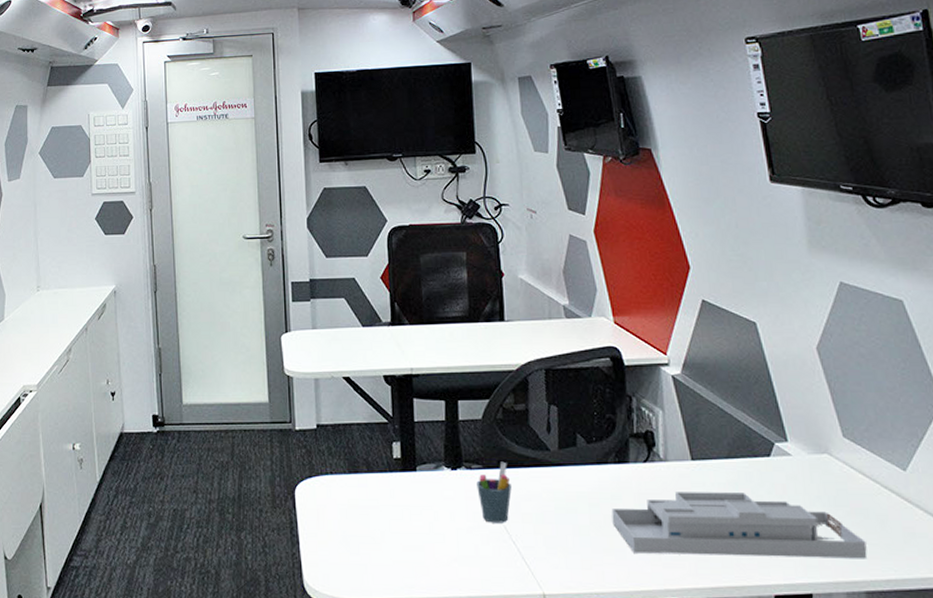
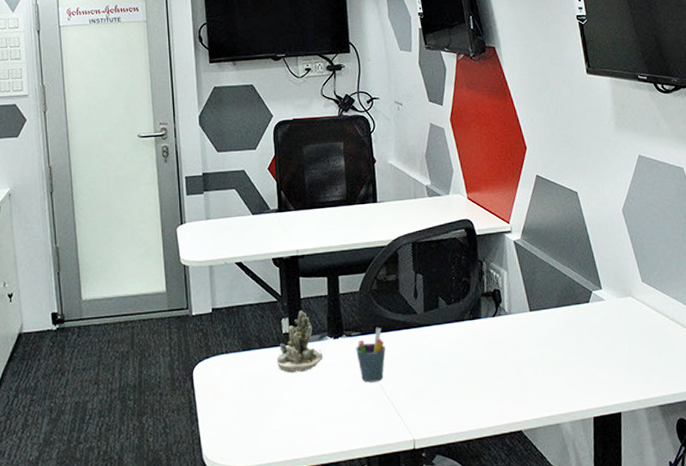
succulent planter: none [386,435,439,504] -> present [277,310,323,373]
desk organizer: present [611,492,868,559] -> none [468,335,660,395]

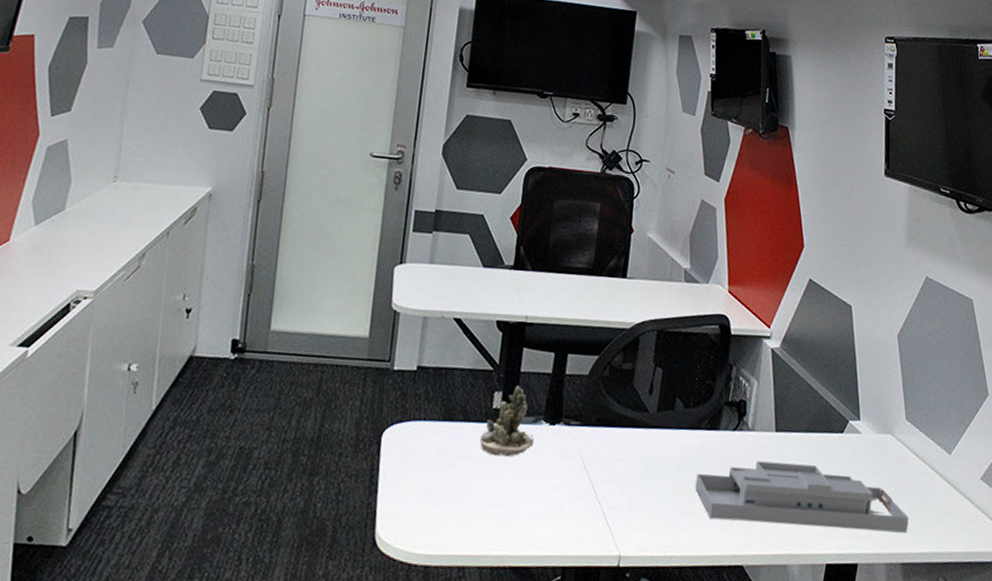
pen holder: present [356,327,386,383] -> none [572,419,606,482]
desk organizer: none [468,335,660,395] -> present [695,461,909,532]

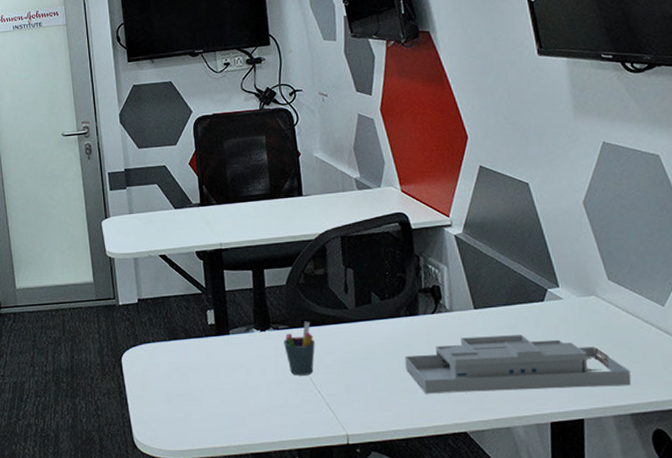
succulent planter: present [480,385,534,457] -> none [203,303,250,364]
pen holder: none [572,419,606,482] -> present [283,321,315,376]

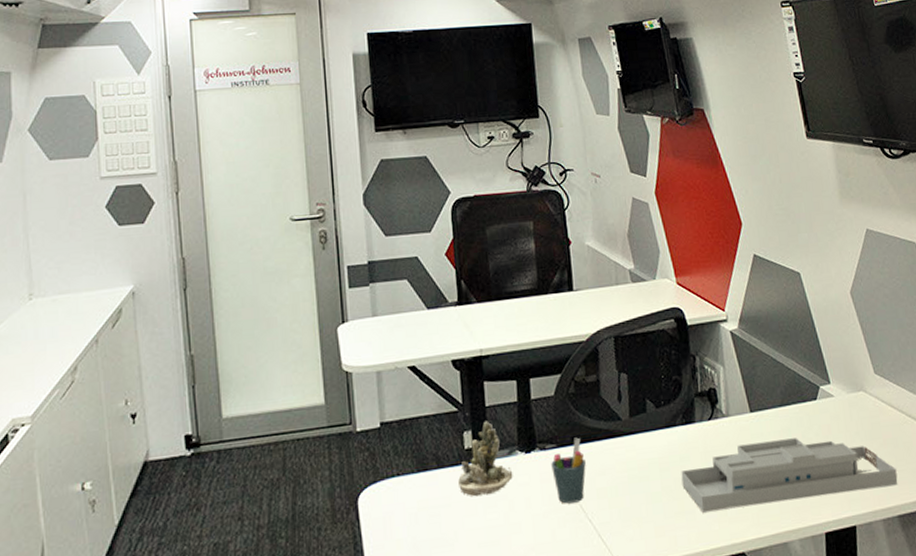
succulent planter: none [203,303,250,364] -> present [458,421,513,497]

